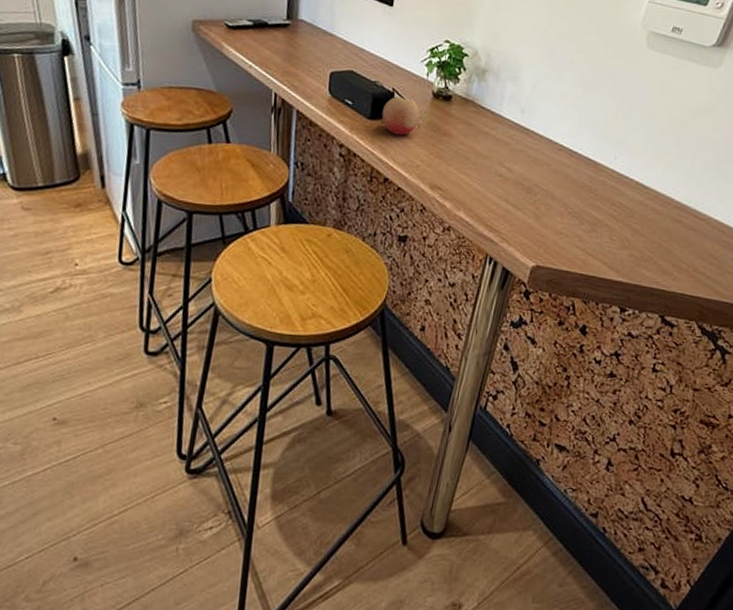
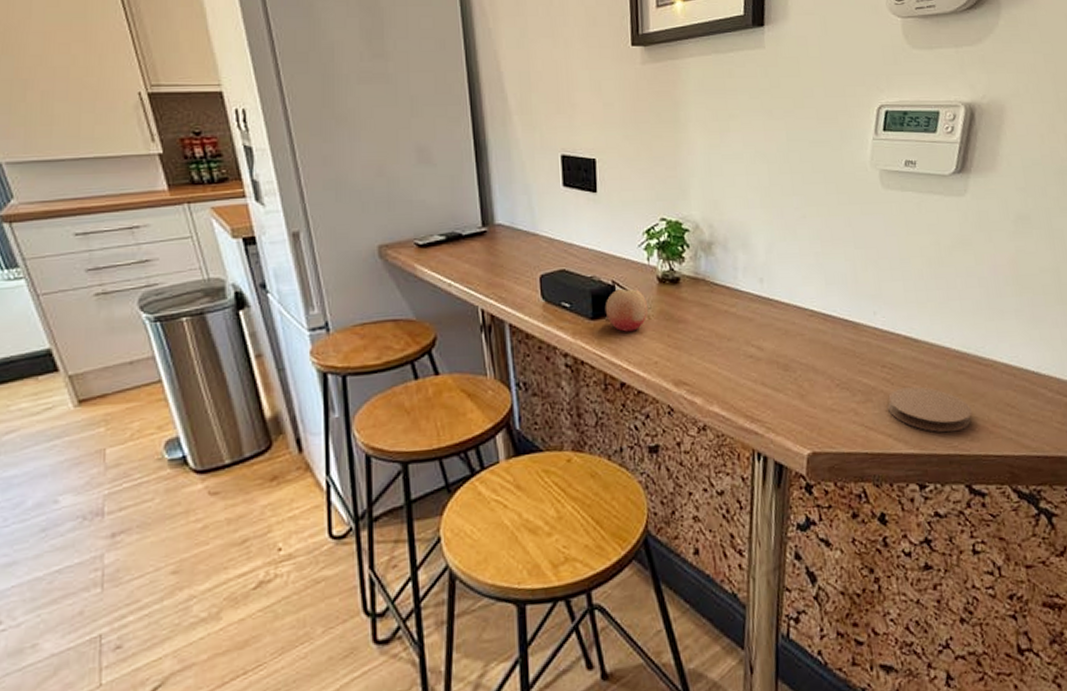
coaster: none [609,225,680,270] -> present [888,387,973,433]

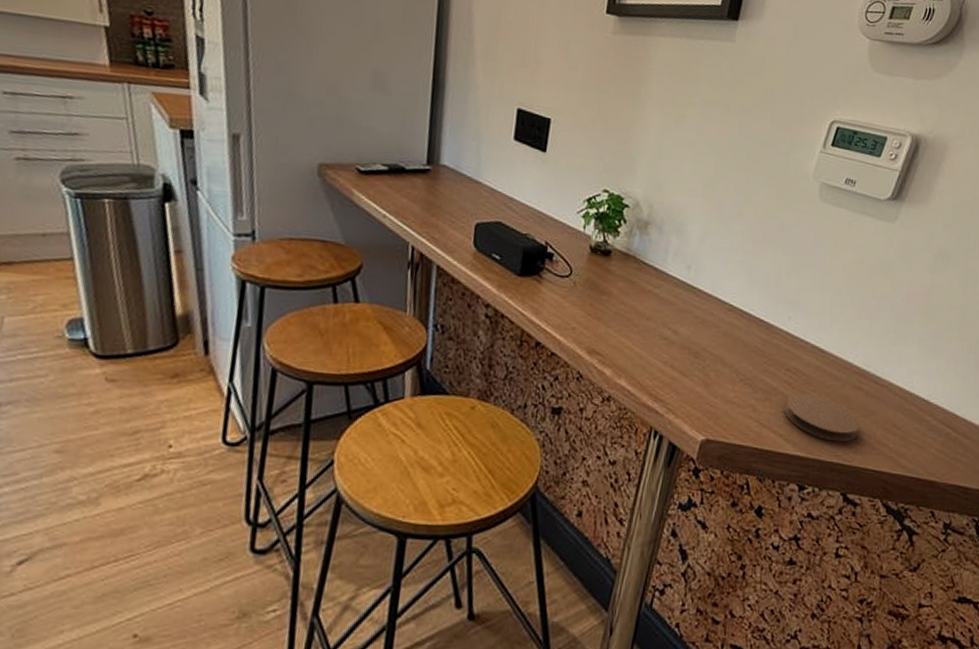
fruit: present [604,288,648,332] -> none [533,250,576,295]

